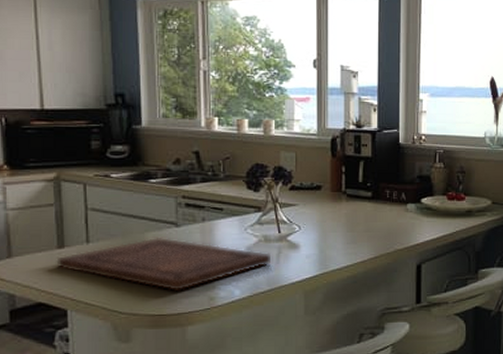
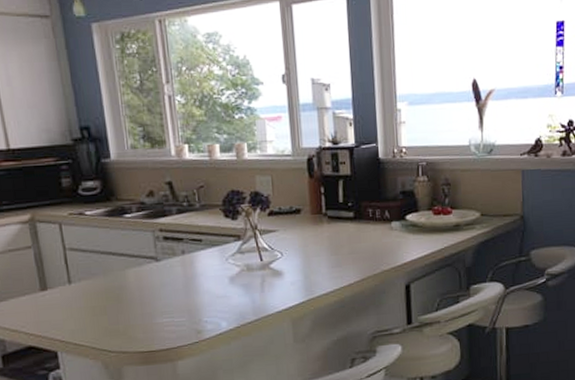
cutting board: present [56,237,272,292] -> none [41,272,256,327]

